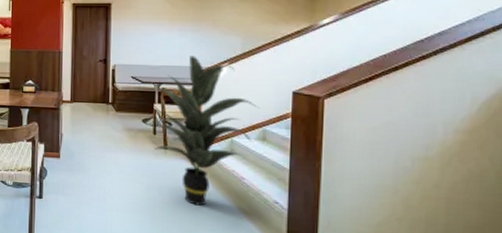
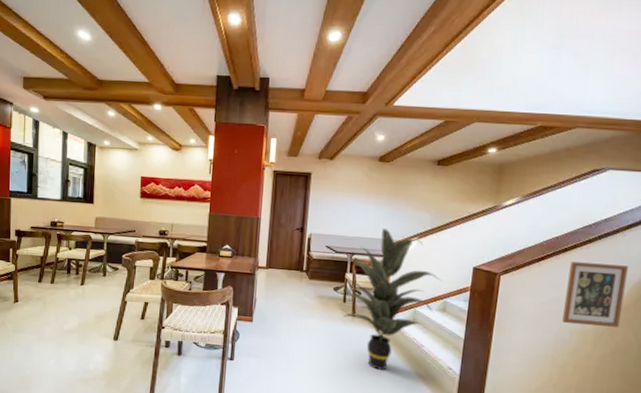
picture frame: none [401,81,473,152] -> present [562,261,629,327]

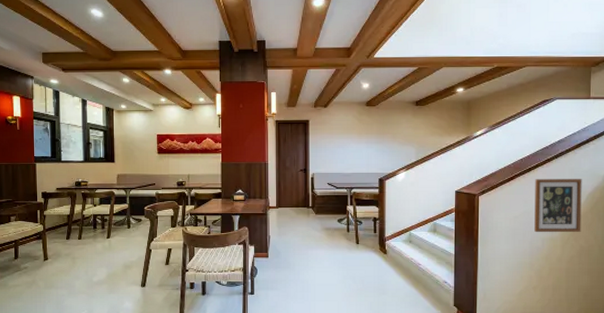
indoor plant: present [344,228,443,370] -> none [348,164,431,290]

